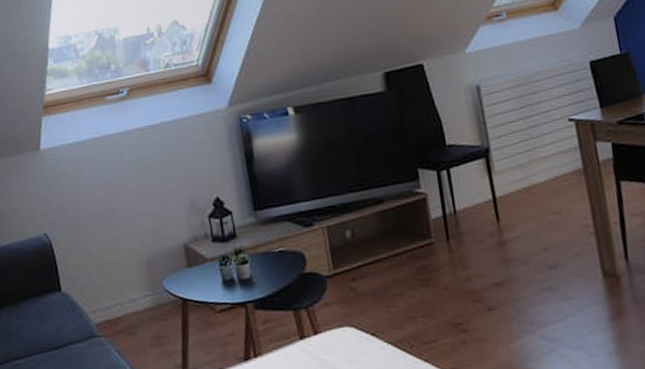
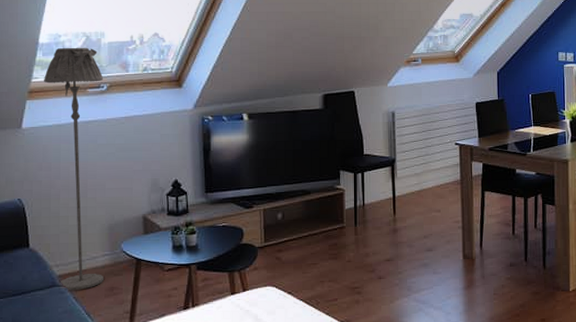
floor lamp: none [58,47,147,342] -> present [44,47,104,290]

